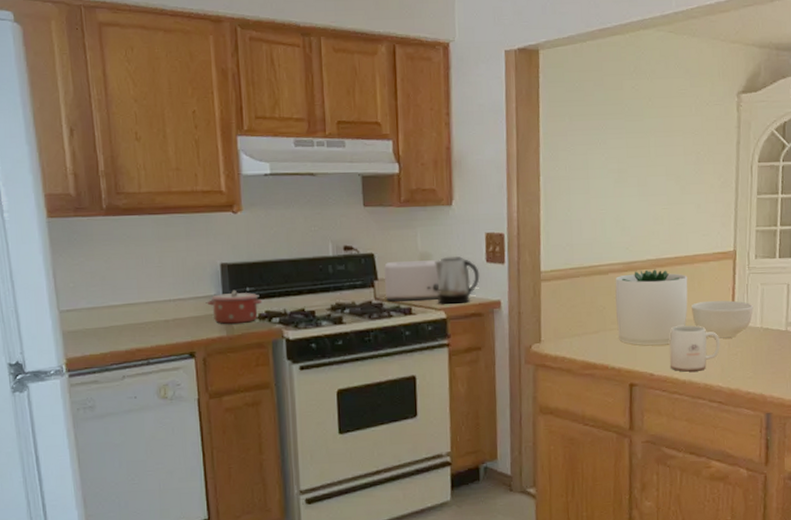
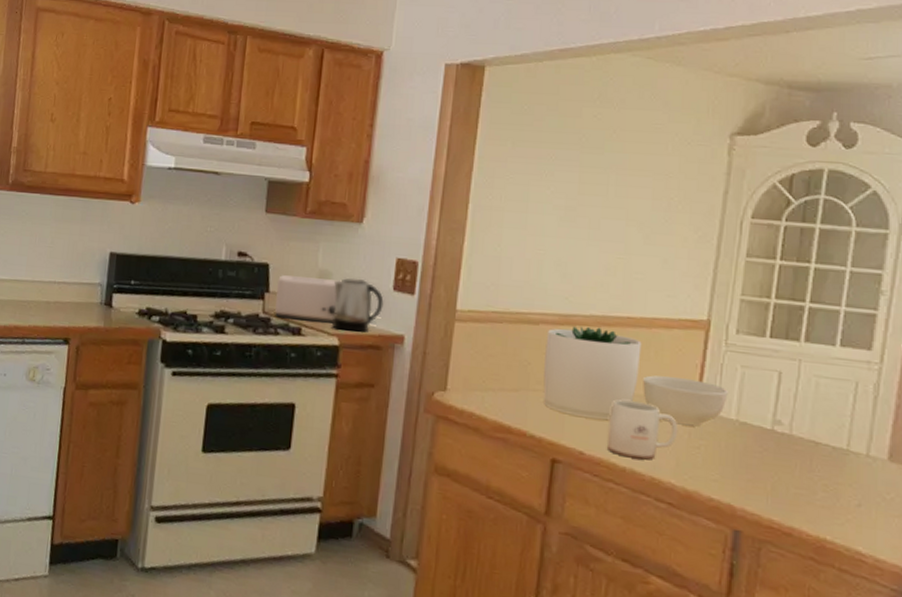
casserole: present [207,290,262,324] -> none [90,281,145,317]

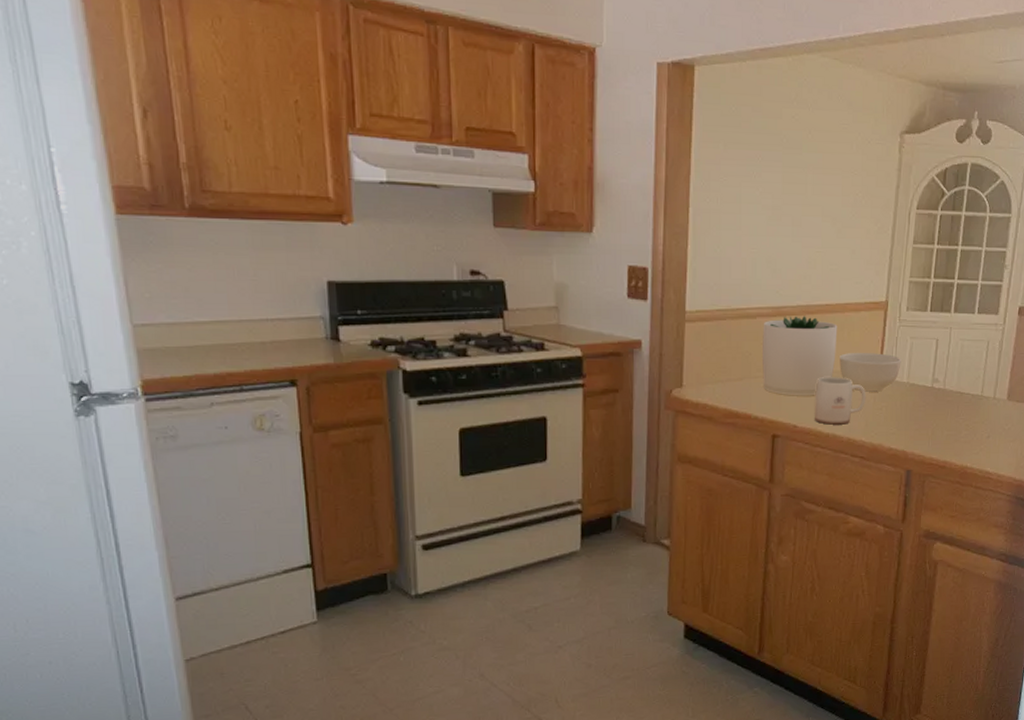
toaster: present [274,275,342,324] -> none [515,291,578,335]
kettle: present [332,277,384,333] -> none [571,288,620,342]

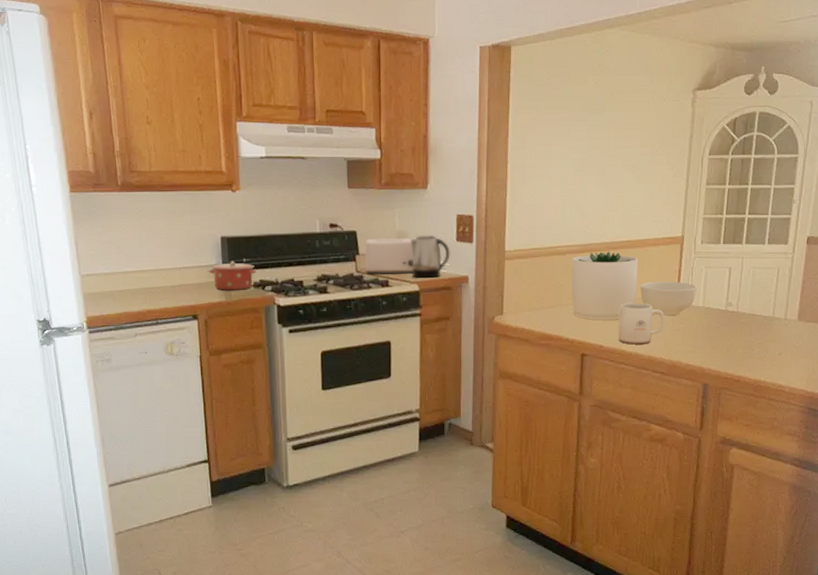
casserole: none [311,312,376,350] -> present [208,260,257,290]
toaster: none [515,291,578,335] -> present [365,237,416,275]
kettle: none [571,288,620,342] -> present [410,234,450,279]

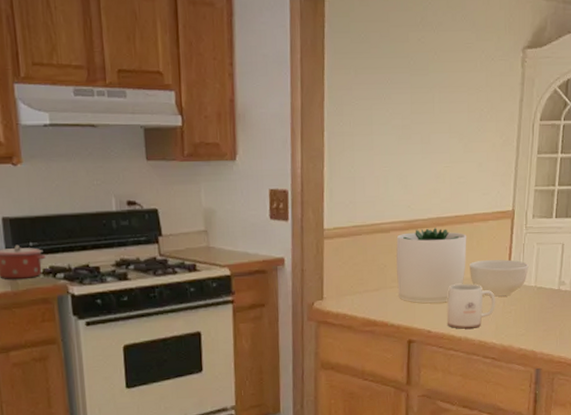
toaster: present [365,237,416,275] -> none [168,215,225,258]
kettle: present [410,234,450,279] -> none [219,212,264,262]

